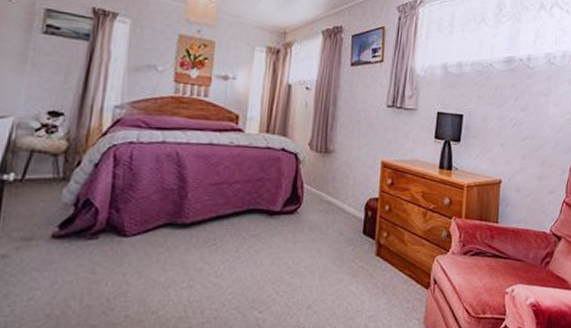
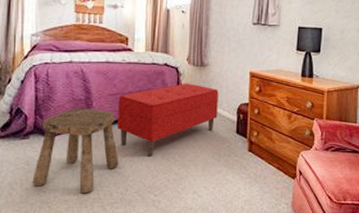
stool: none [97,200,216,311] -> present [32,108,119,194]
bench: none [217,172,344,264] -> present [118,83,219,158]

